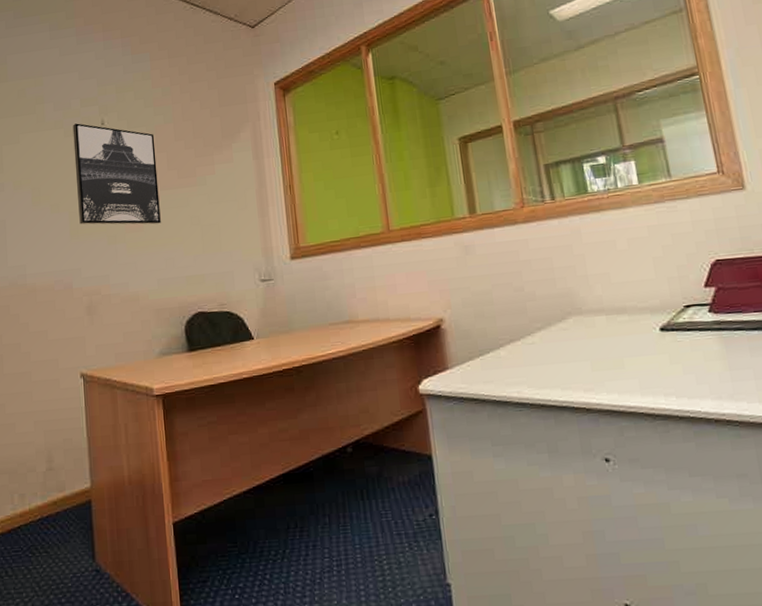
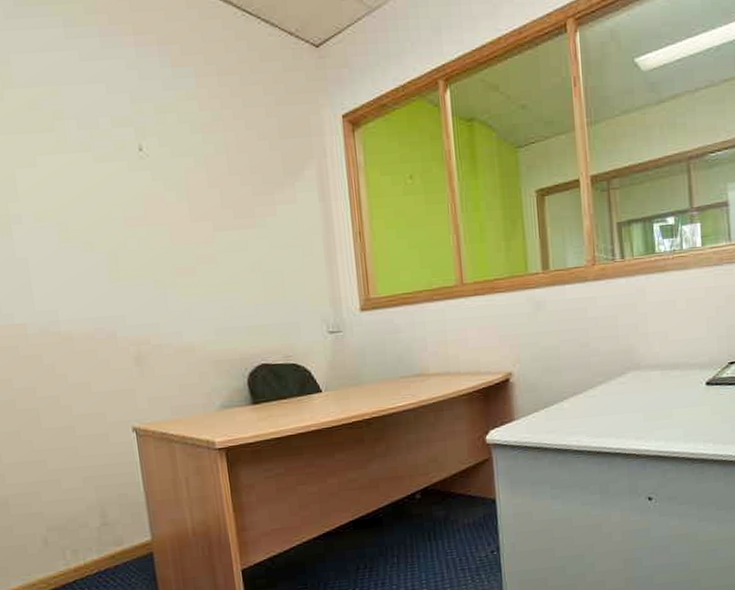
wall art: present [72,123,161,225] -> none [103,147,216,269]

